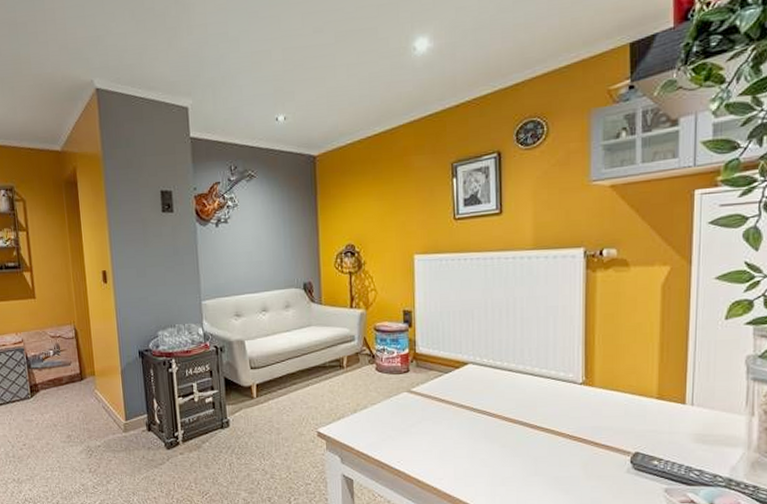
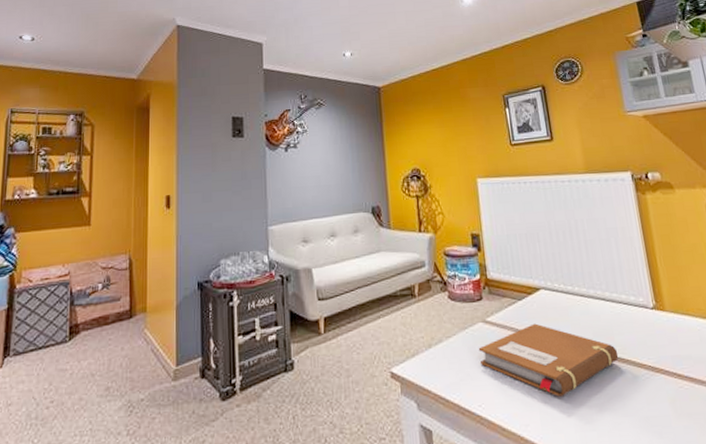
notebook: none [401,394,538,457] -> present [478,323,619,397]

